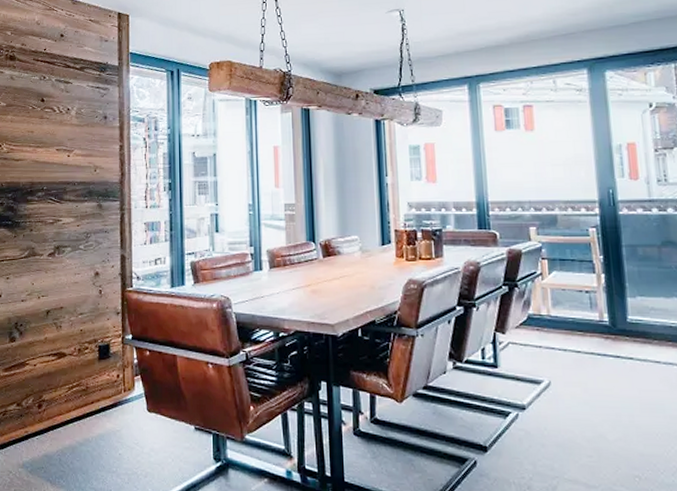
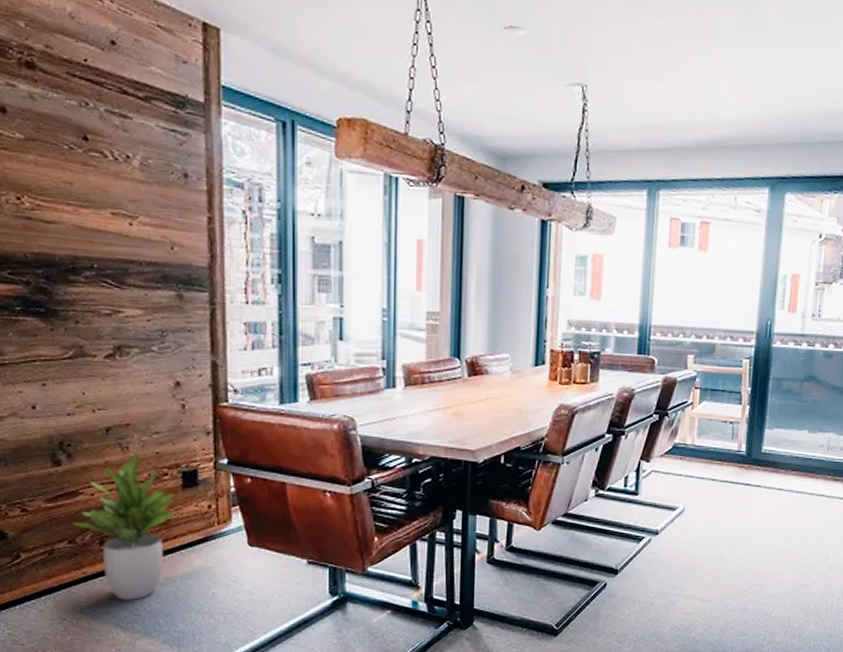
potted plant: none [22,330,92,458] -> present [75,452,174,600]

